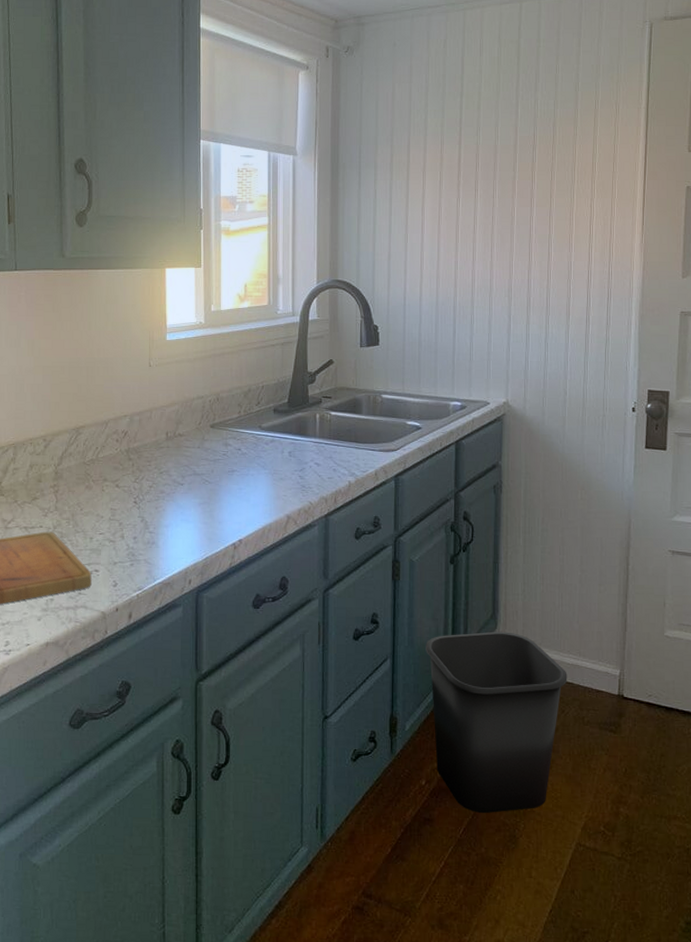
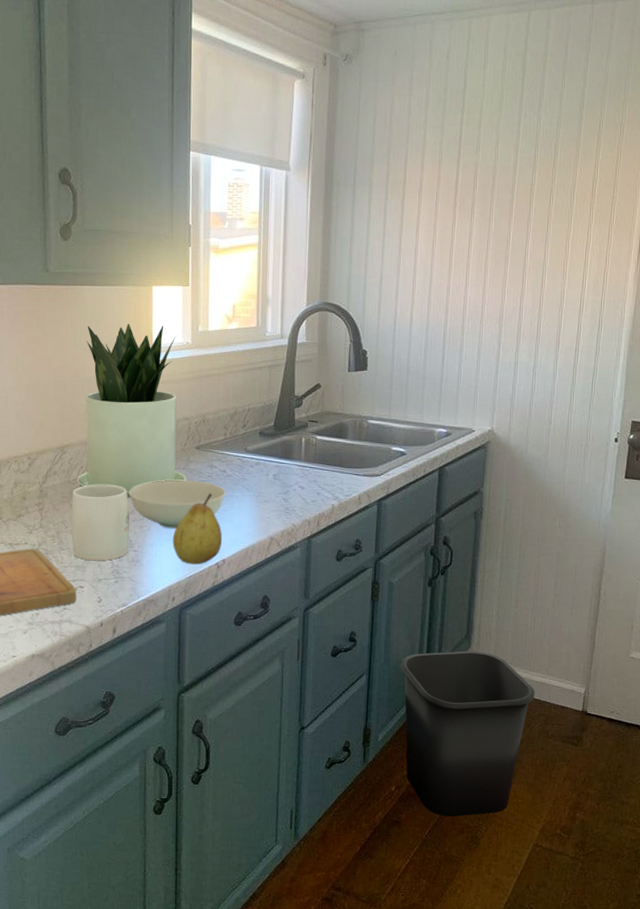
mug: none [85,464,145,544] -> present [70,484,129,561]
planter: none [91,305,202,478] -> present [76,324,187,498]
bowl: none [144,458,242,509] -> present [129,479,226,529]
fruit: none [188,471,239,546] -> present [172,493,223,565]

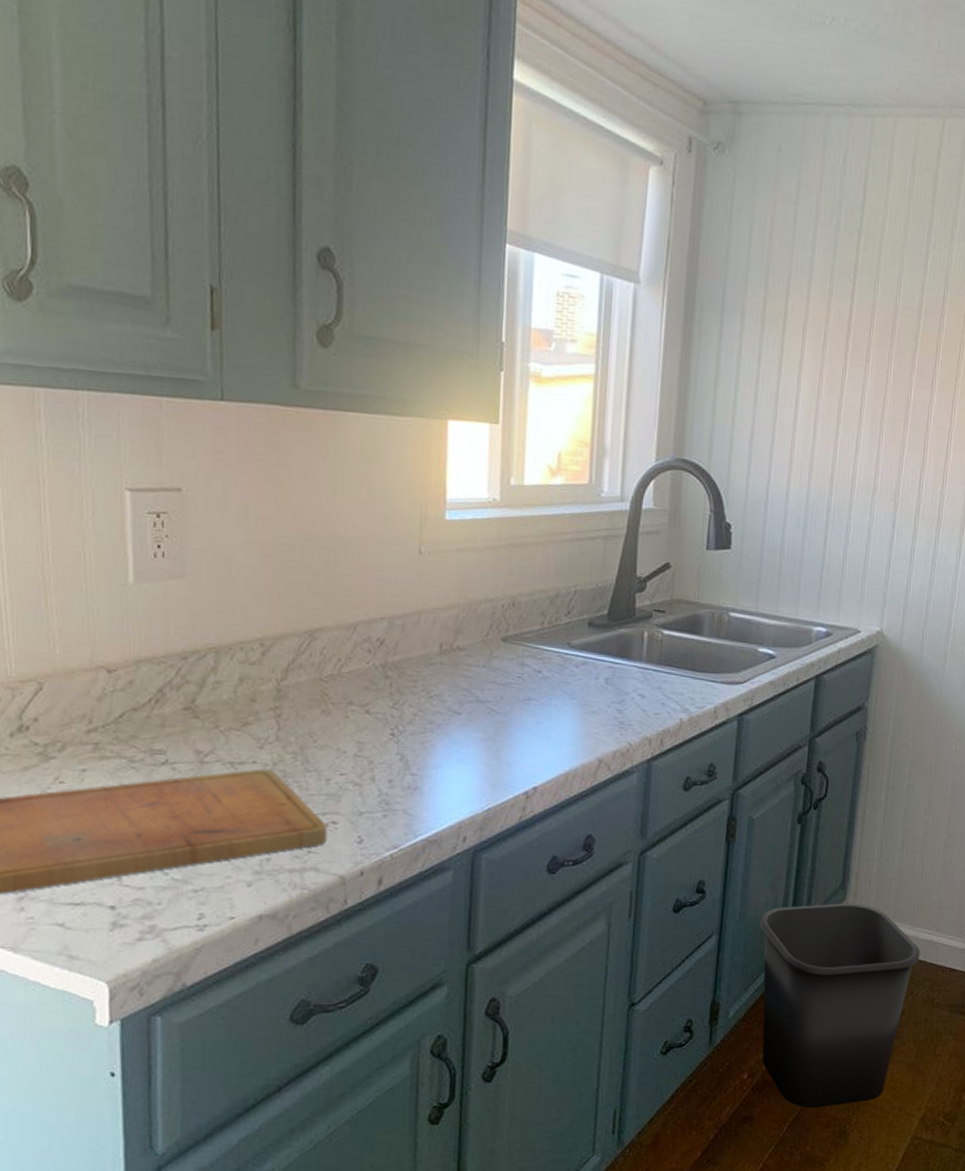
mug: present [70,484,129,561] -> none [320,683,407,788]
planter: present [76,324,187,498] -> none [331,467,489,704]
bowl: present [129,479,226,529] -> none [406,680,541,746]
fruit: present [172,493,223,565] -> none [465,699,535,794]

